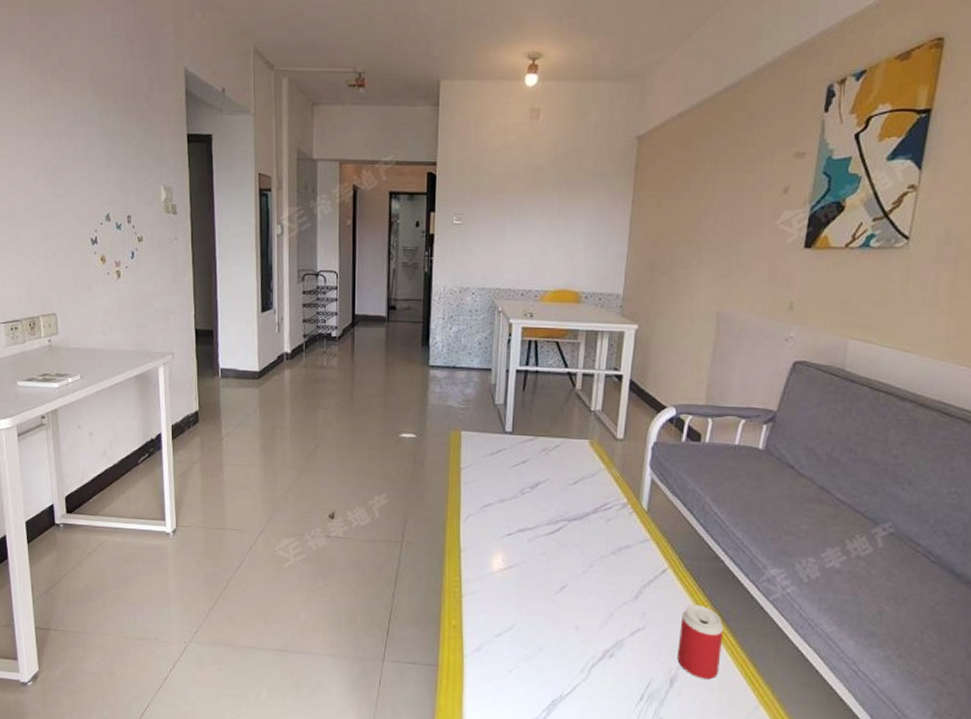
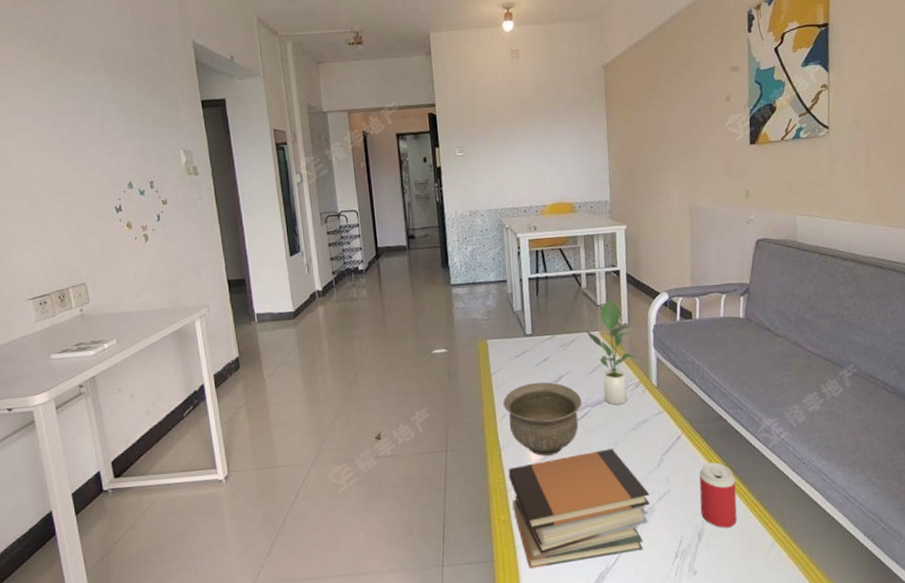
book stack: none [465,570,620,685] -> present [508,449,650,569]
bowl: none [470,485,558,566] -> present [503,382,582,456]
potted plant: none [573,407,628,524] -> present [585,300,637,405]

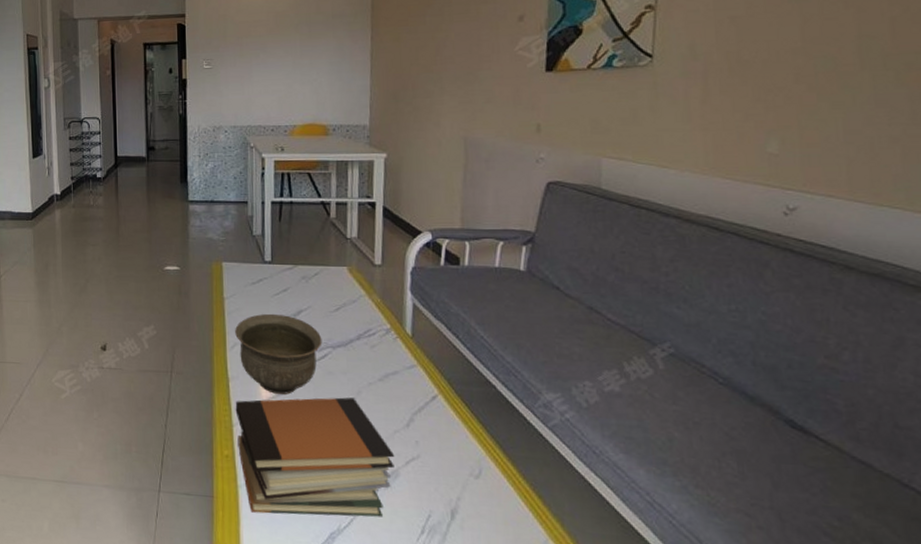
potted plant: present [585,300,637,405] -> none [331,234,389,351]
beverage can: present [699,462,737,529] -> none [456,431,503,512]

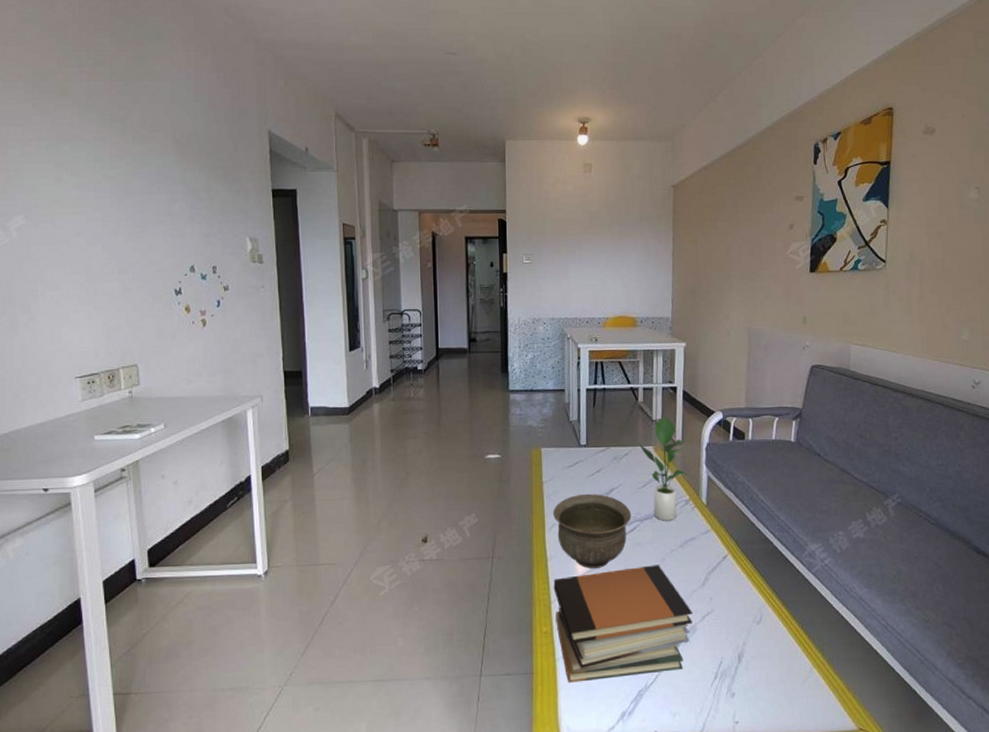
potted plant: none [331,234,389,351] -> present [639,416,688,521]

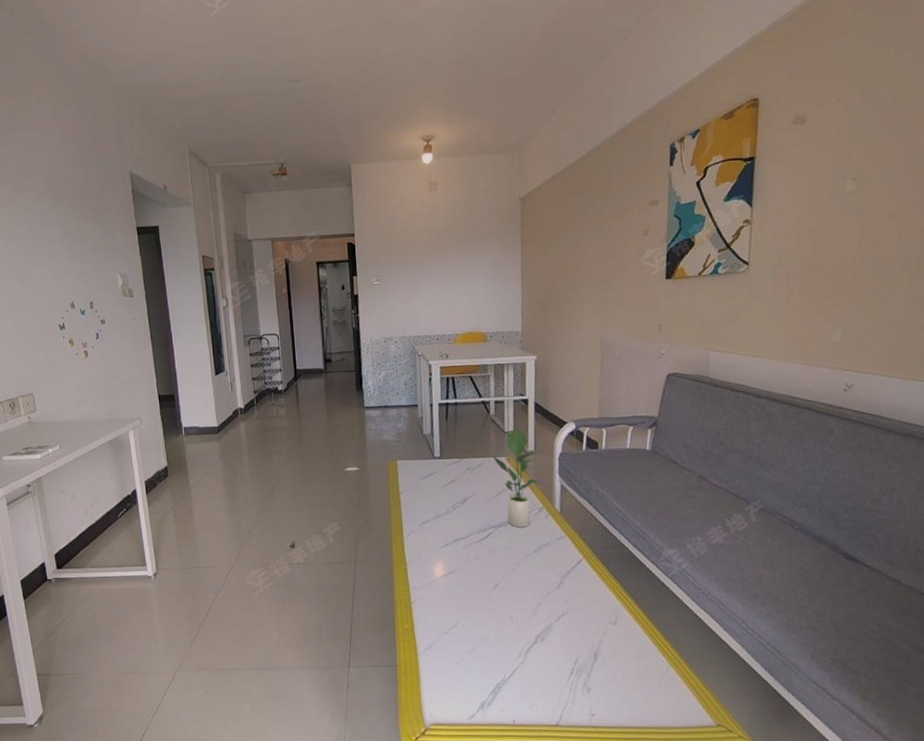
bowl: present [553,493,632,569] -> none [410,502,486,572]
book stack: present [553,565,693,683] -> none [413,569,548,675]

